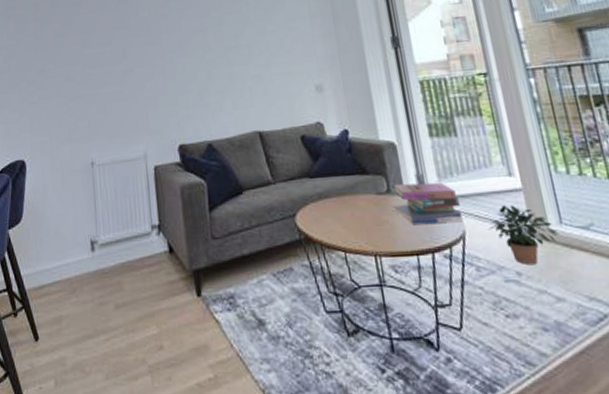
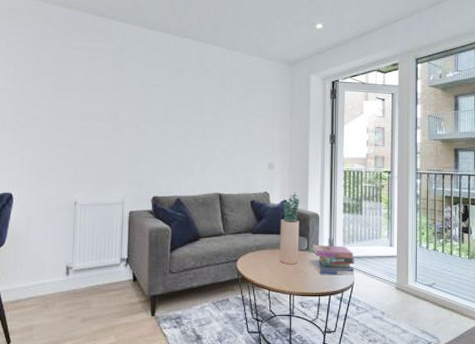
vase: none [344,117,378,215] -> present [279,192,300,265]
potted plant: present [488,204,560,266] -> none [370,266,413,308]

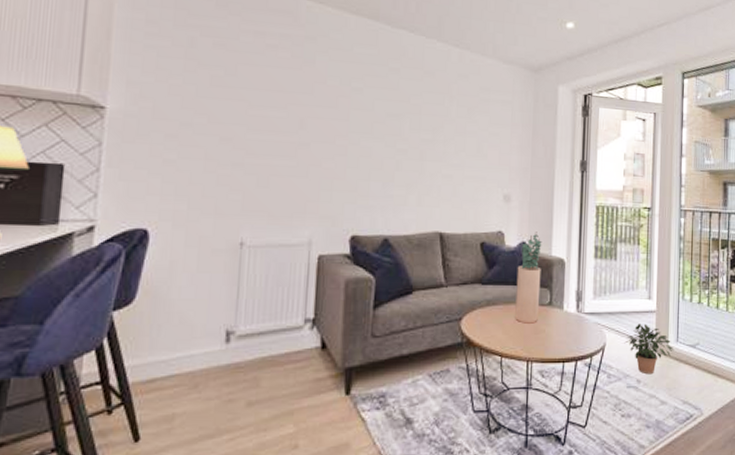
books: present [308,244,355,276] -> none [550,297,607,336]
potted plant: none [370,266,413,308] -> present [624,323,674,375]

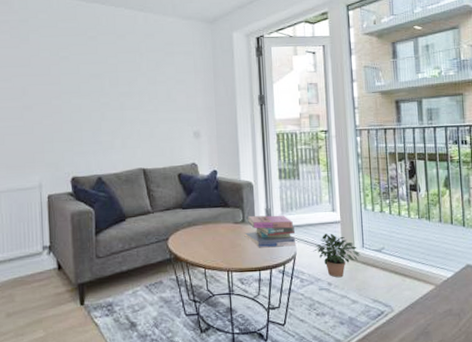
vase: present [515,231,542,324] -> none [211,161,234,240]
books: none [550,297,607,336] -> present [244,215,296,247]

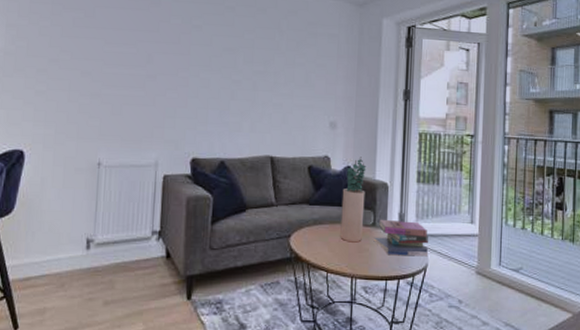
vase: none [211,161,234,240] -> present [340,157,366,243]
potted plant: present [313,233,361,278] -> none [446,246,497,296]

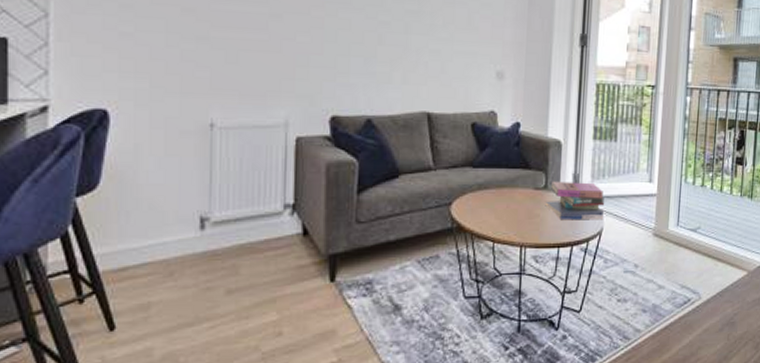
vase: present [340,157,366,243] -> none [508,111,538,208]

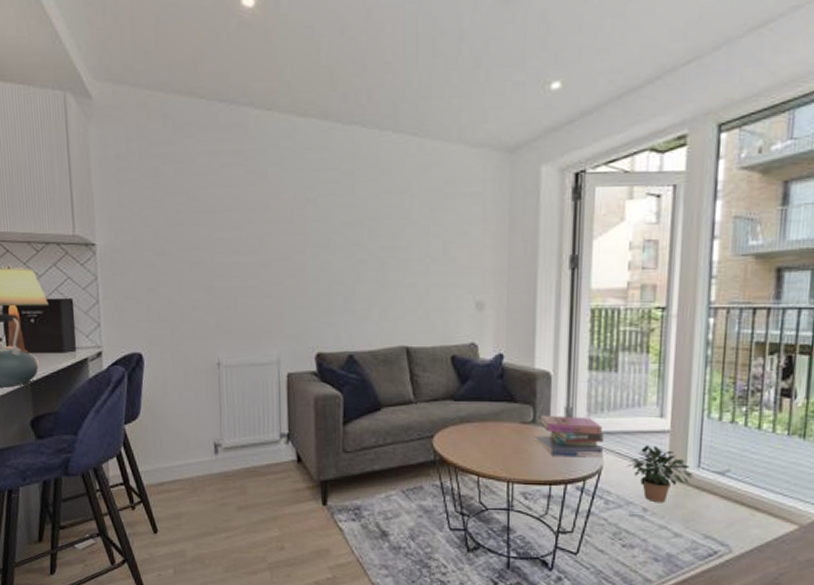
potted plant: none [622,207,674,259] -> present [626,445,694,503]

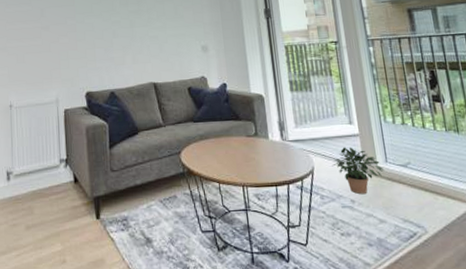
books: present [533,414,604,458] -> none [258,128,313,162]

